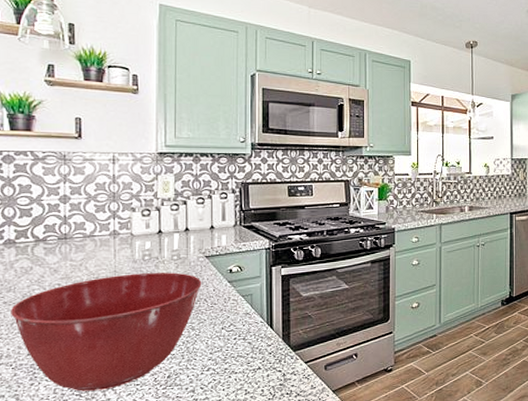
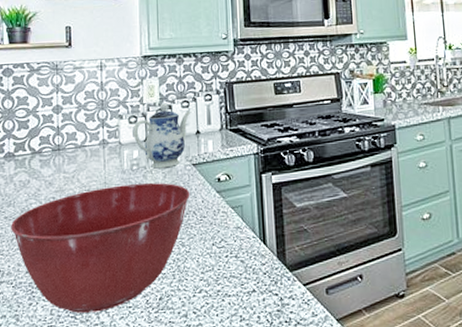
teapot: none [145,199,206,259] -> present [133,103,191,169]

